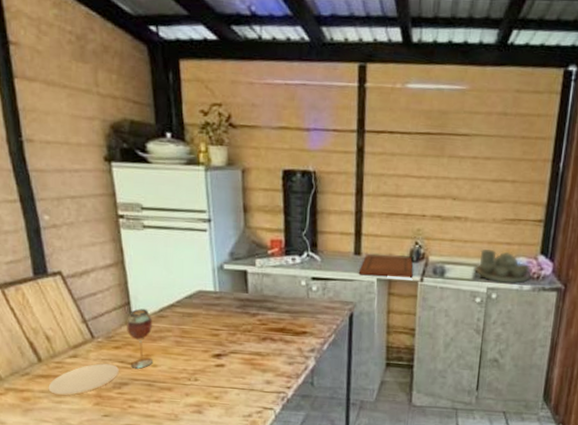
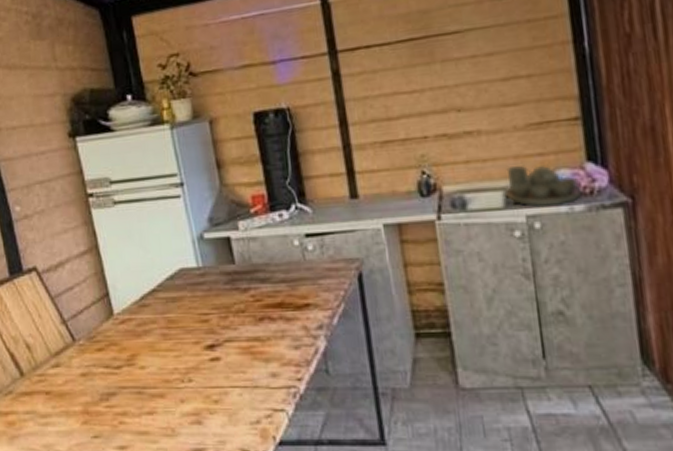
plate: present [48,363,119,396] -> none [32,371,105,416]
wineglass: present [127,308,153,369] -> none [107,299,140,373]
cutting board: present [359,253,413,279] -> none [360,190,427,224]

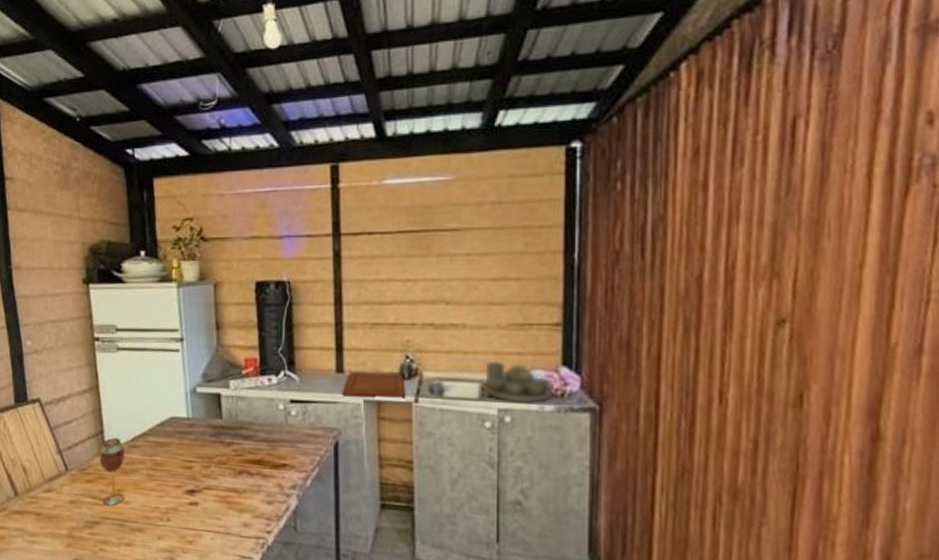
wineglass: none [107,299,140,373] -> present [99,437,126,506]
cutting board: none [360,190,427,224] -> present [343,370,405,400]

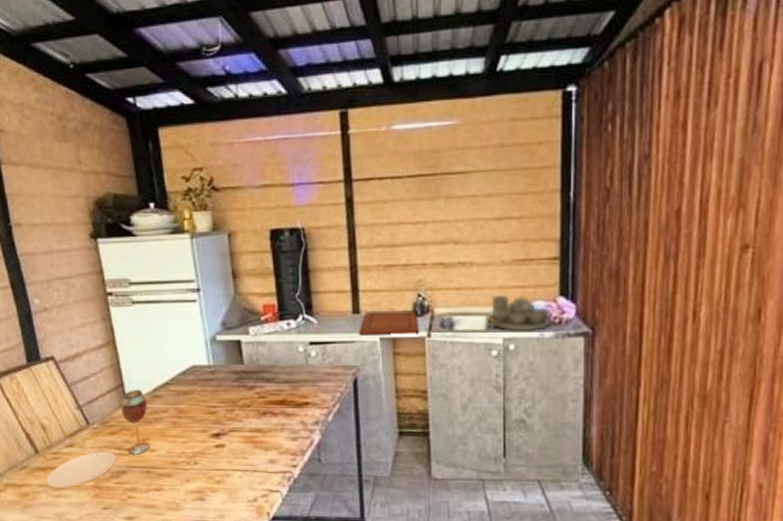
plate: none [22,499,91,535] -> present [46,451,116,489]

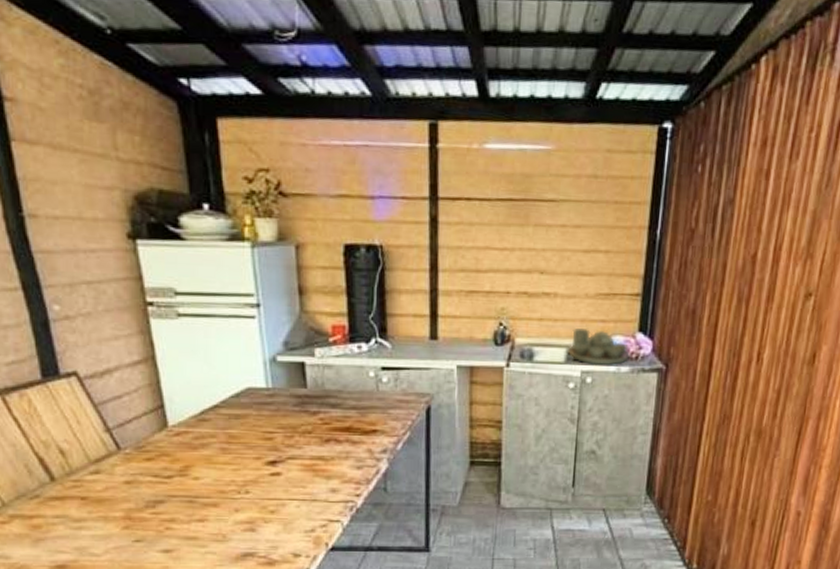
plate: present [46,451,116,489] -> none [64,479,152,520]
wineglass: present [121,390,150,455] -> none [161,412,193,483]
cutting board: present [360,310,419,337] -> none [436,337,498,365]

